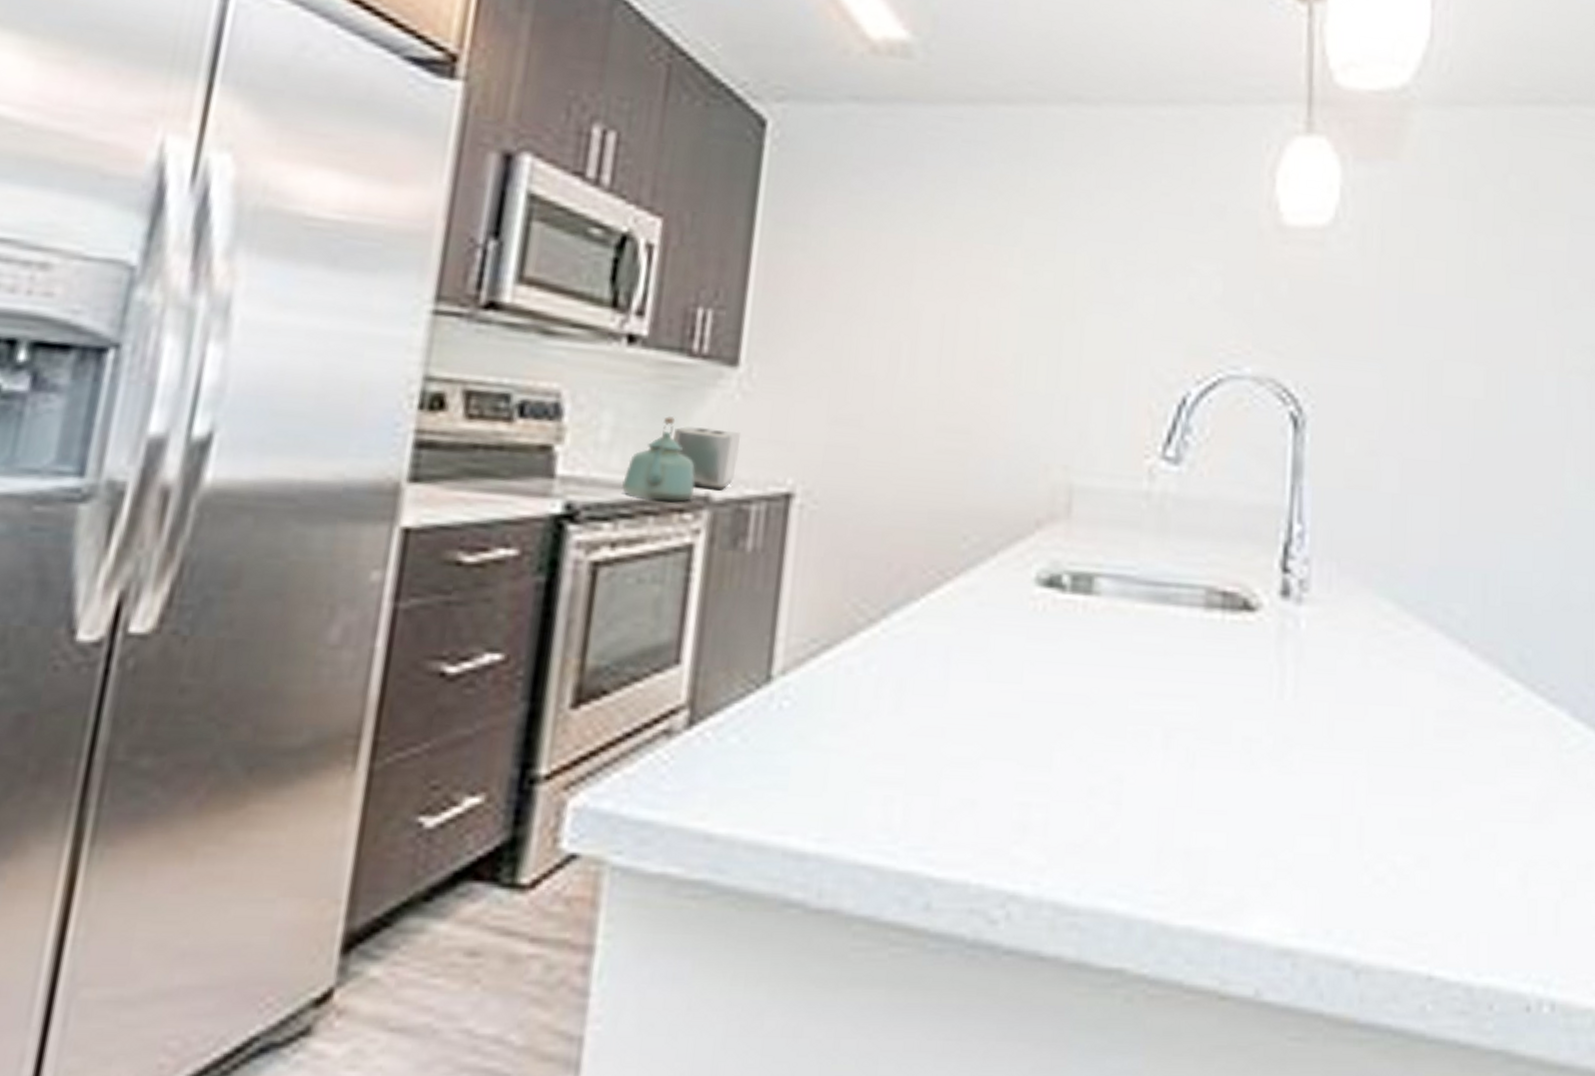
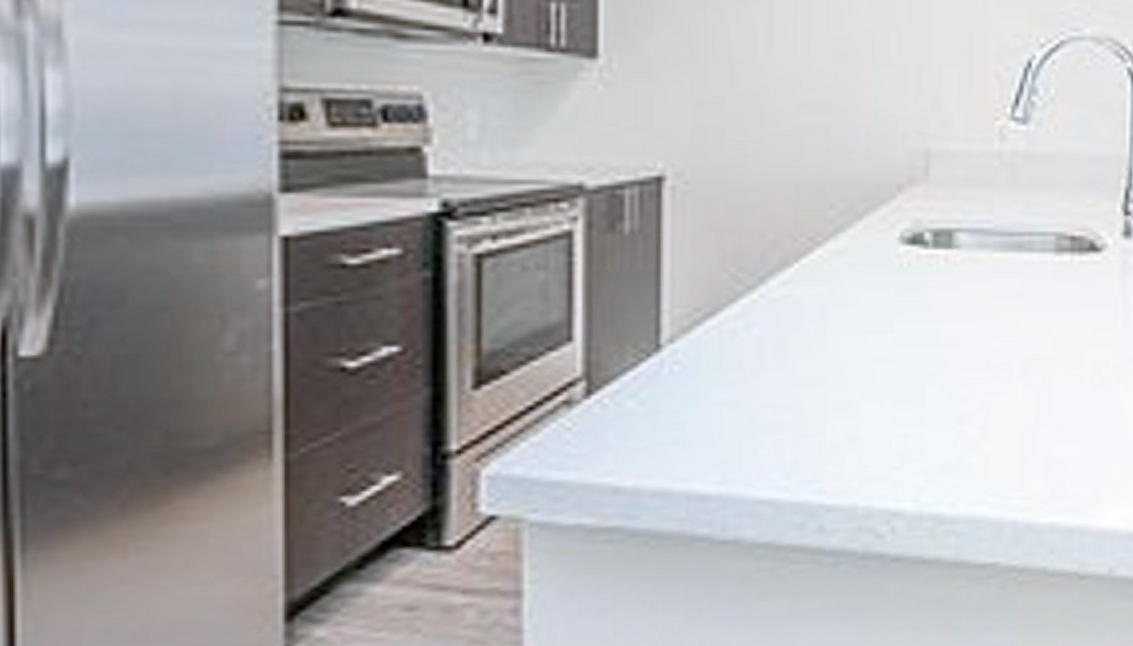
kettle: present [620,416,695,503] -> none [494,111,568,193]
toaster: present [672,425,740,491] -> none [540,118,608,179]

